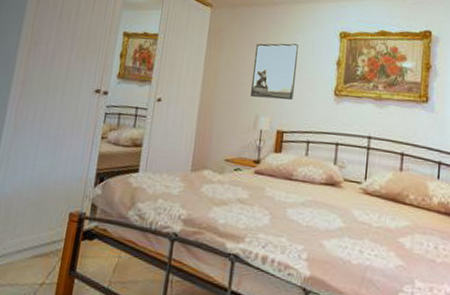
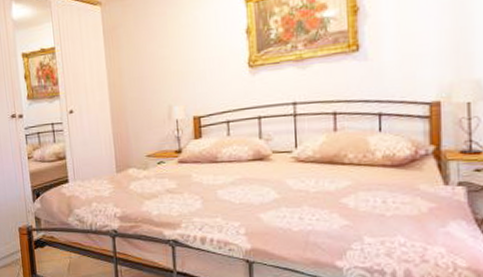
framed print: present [251,43,300,100] -> none [155,22,204,88]

